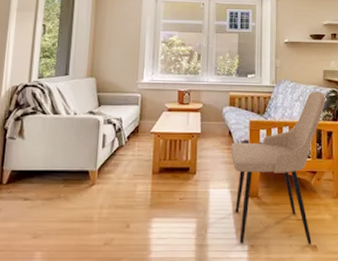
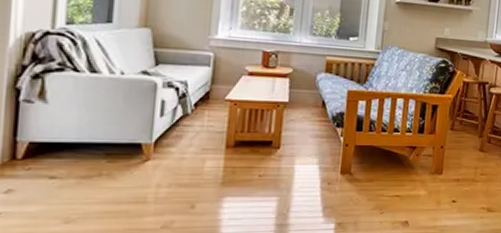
dining chair: present [230,91,325,245] -> none [322,60,435,222]

